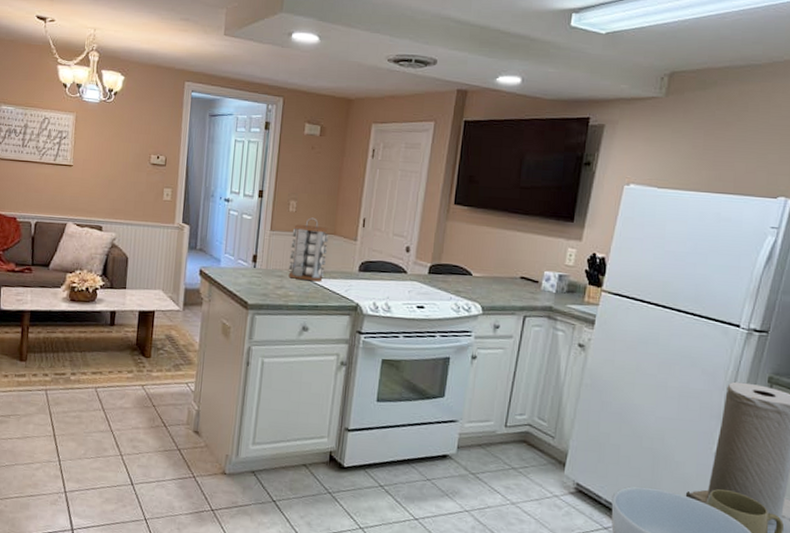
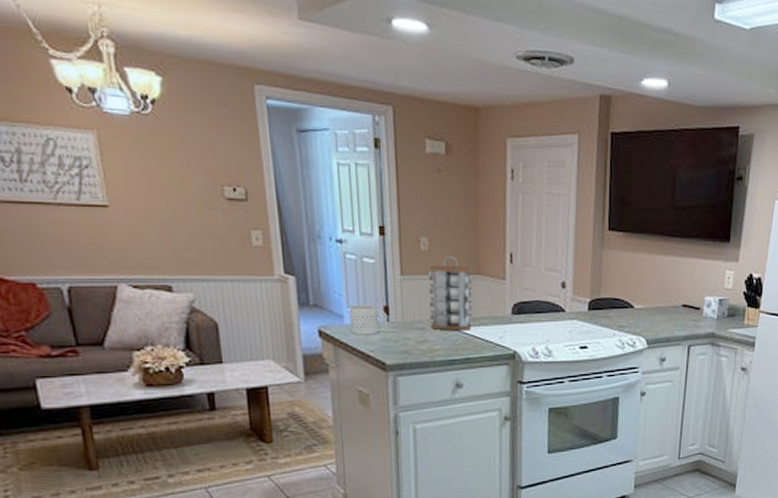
mug: none [224,251,255,278] -> present [349,304,389,335]

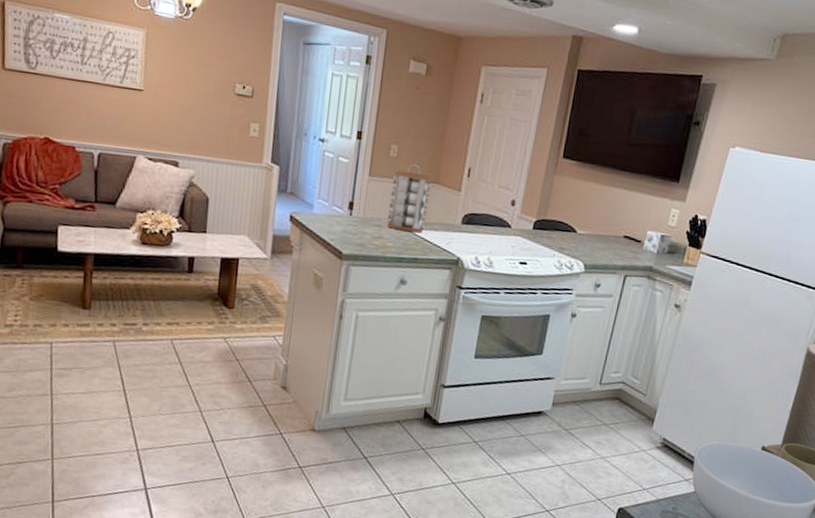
mug: present [349,304,389,335] -> none [317,197,352,226]

